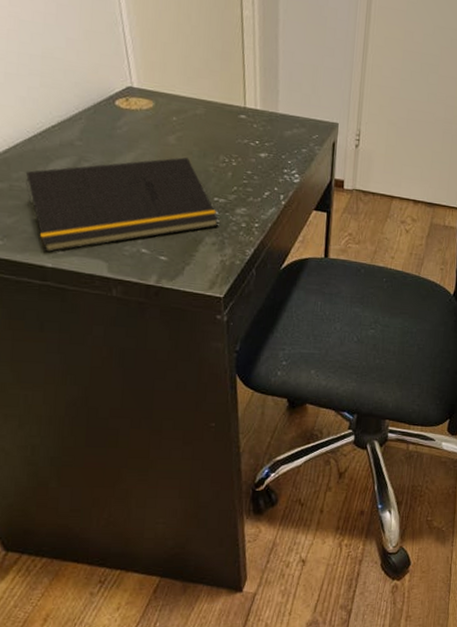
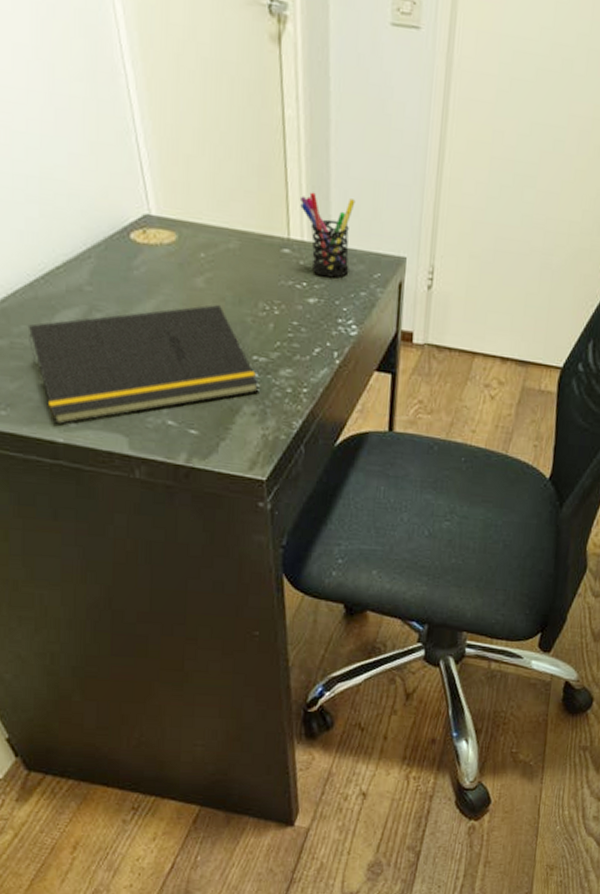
pen holder: none [254,72,299,138] -> present [299,192,356,278]

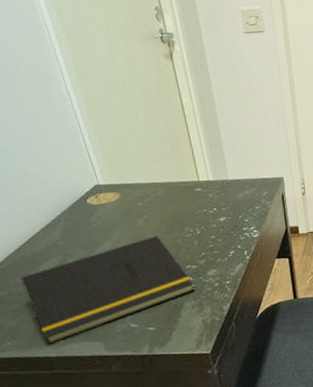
pen holder: present [299,192,356,278] -> none [202,146,245,202]

